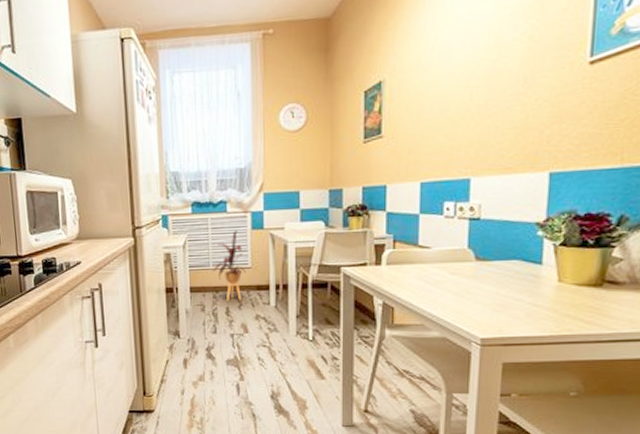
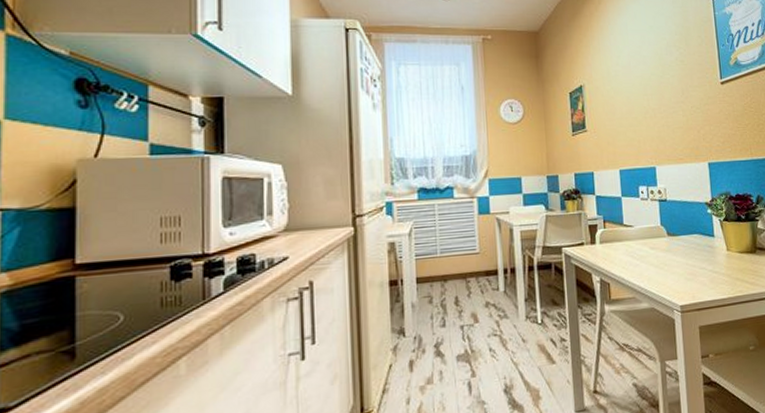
house plant: present [213,229,246,301] -> none [441,215,474,290]

